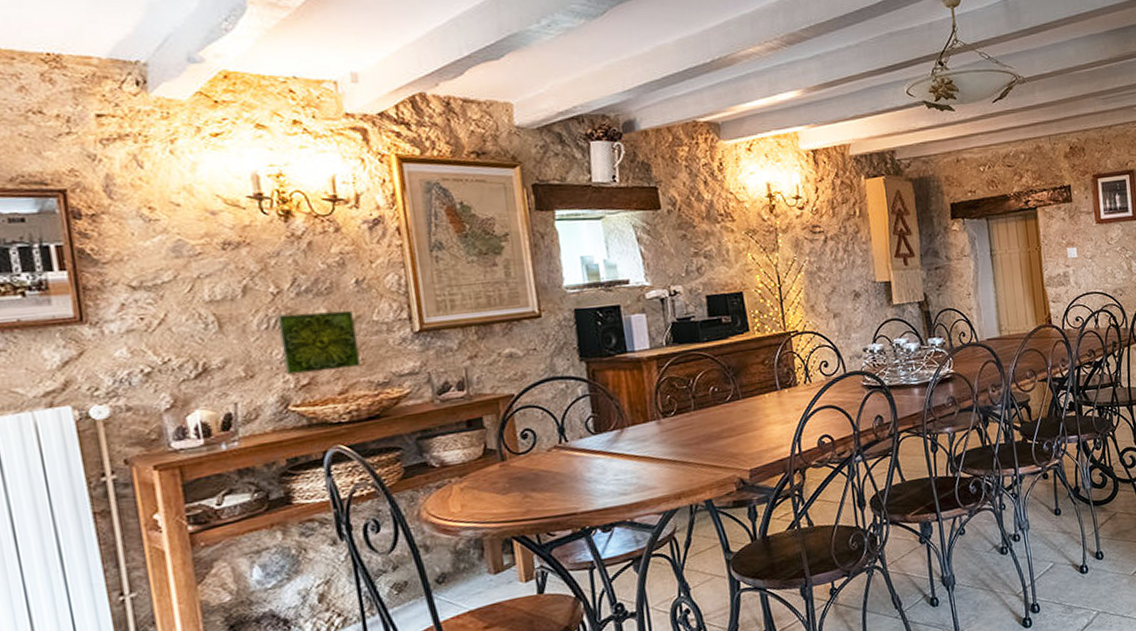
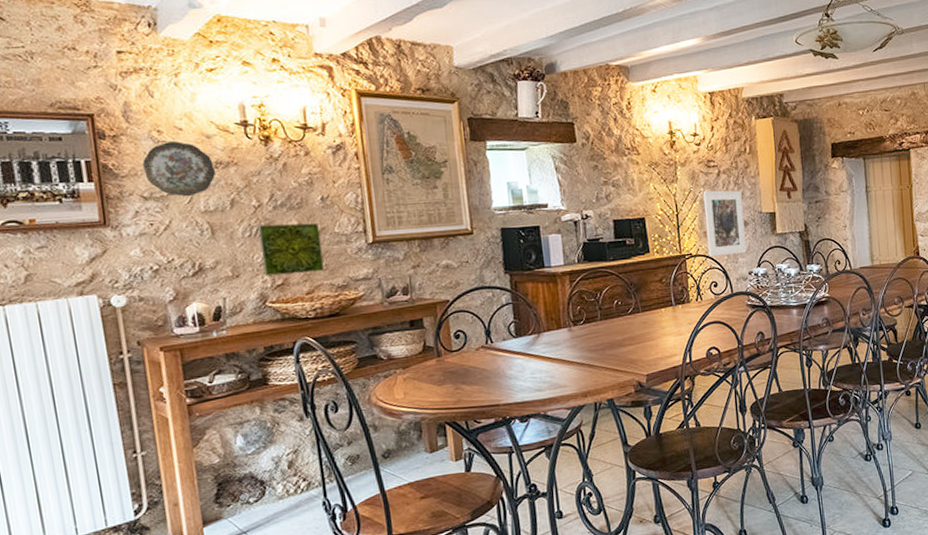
decorative plate: none [129,218,224,285] -> present [142,140,216,197]
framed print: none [808,258,860,334] -> present [702,190,747,257]

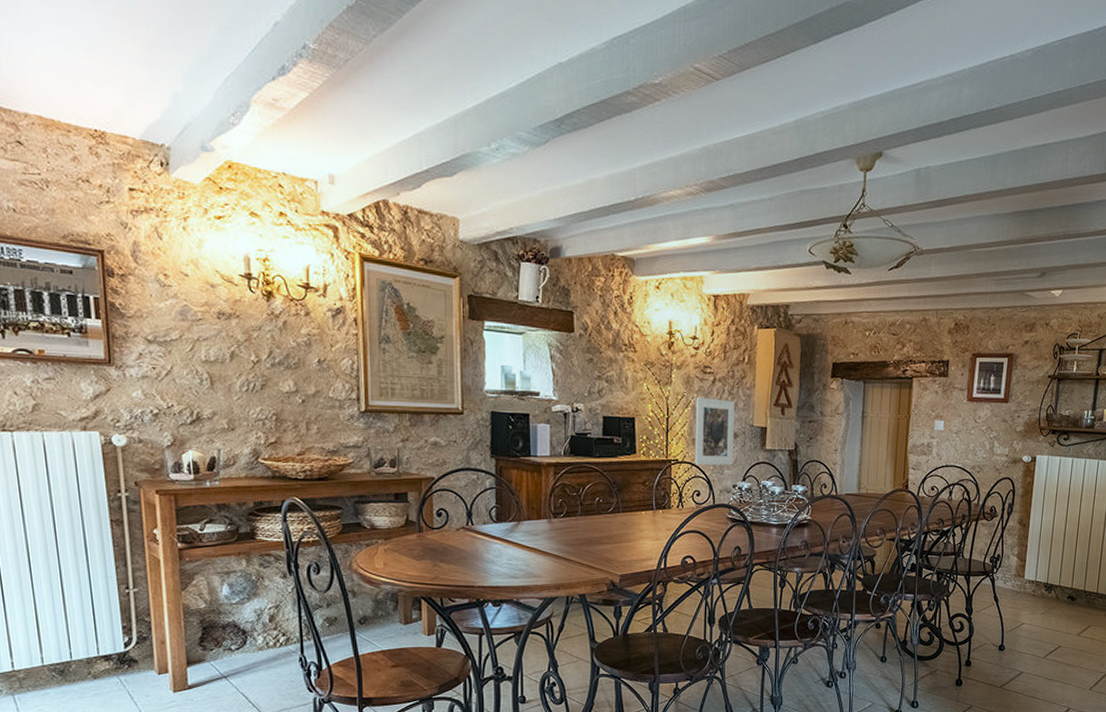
decorative plate: present [142,140,216,197] -> none [147,286,219,345]
decorative tile: present [257,222,324,277] -> none [255,381,316,435]

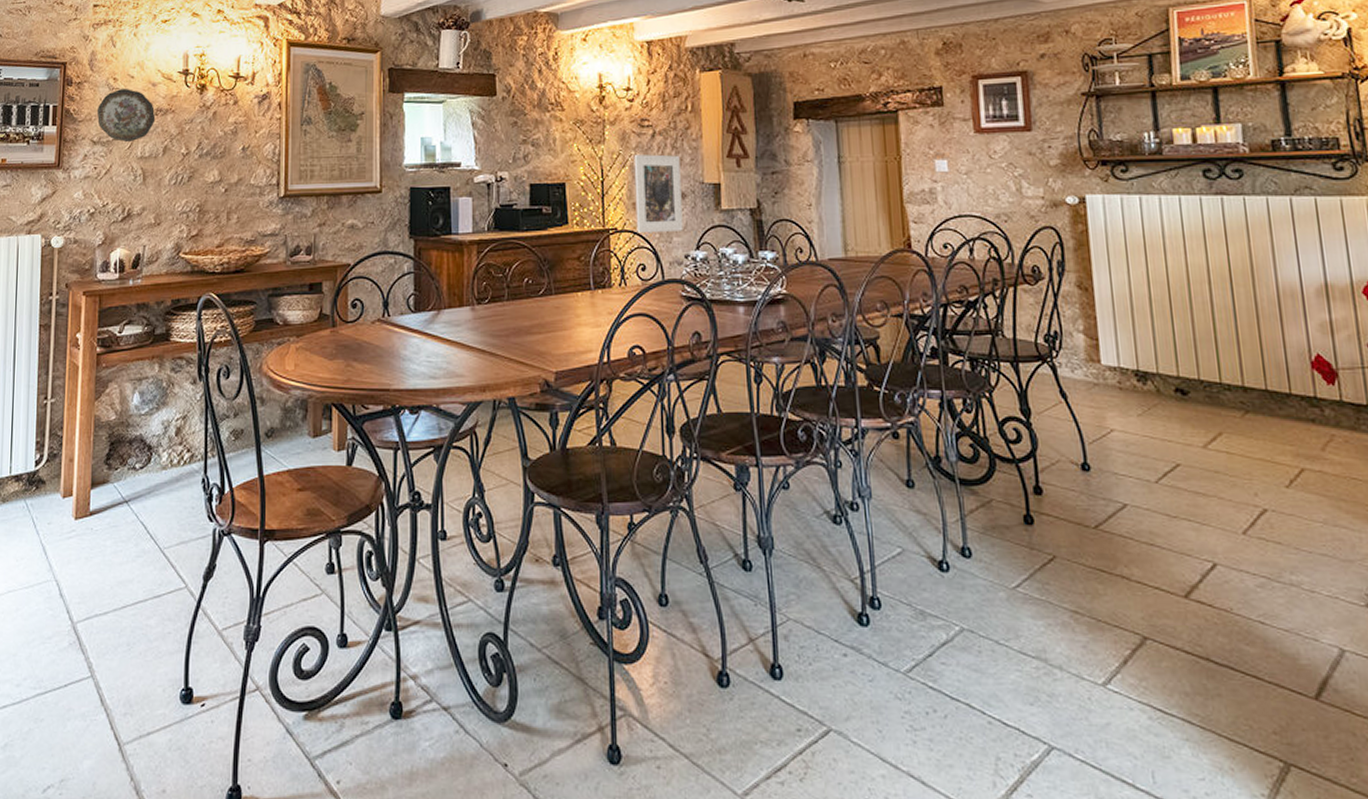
decorative plate: none [147,286,219,345] -> present [96,88,156,143]

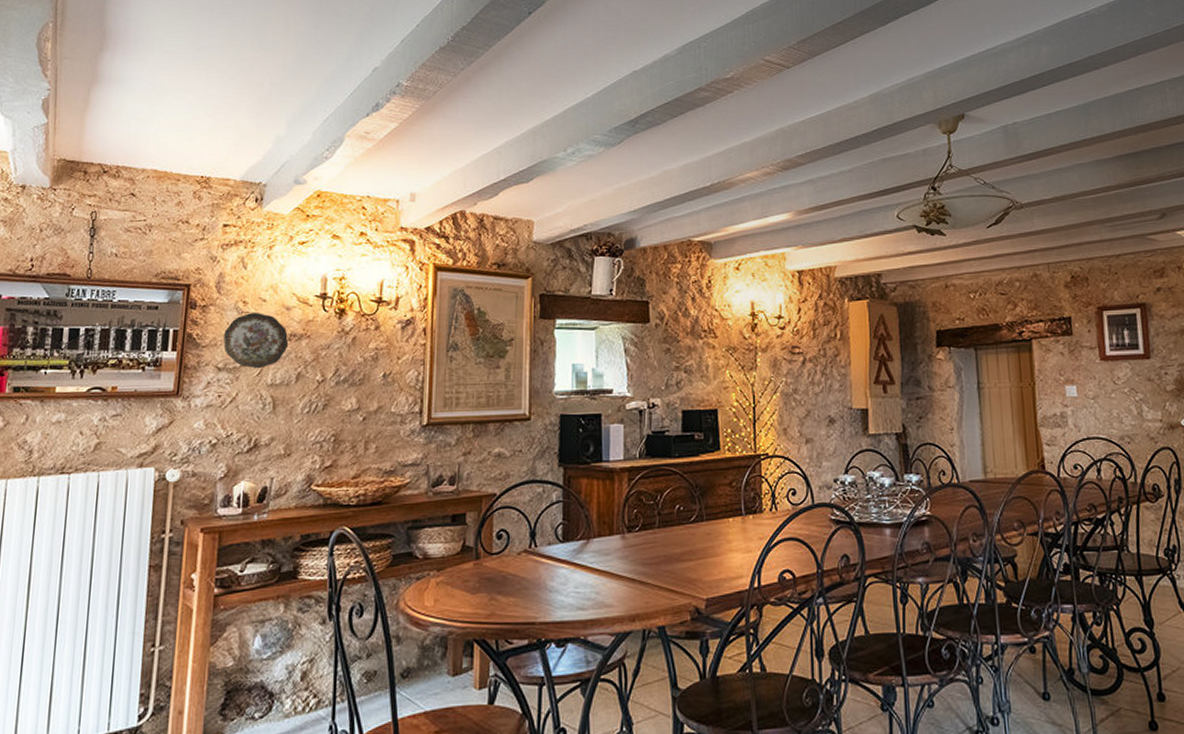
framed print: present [633,154,683,234] -> none [784,381,832,459]

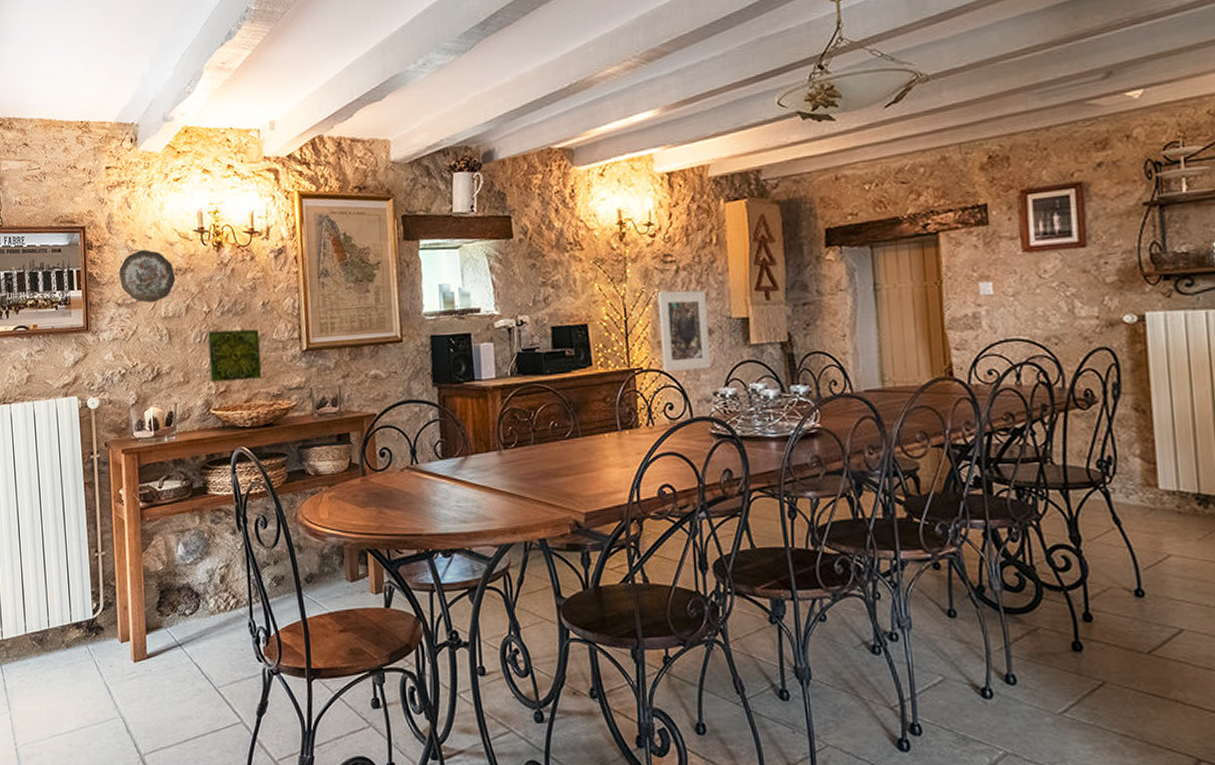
decorative tile: none [314,400,376,457] -> present [207,328,262,383]
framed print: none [784,381,832,459] -> present [657,290,711,373]

